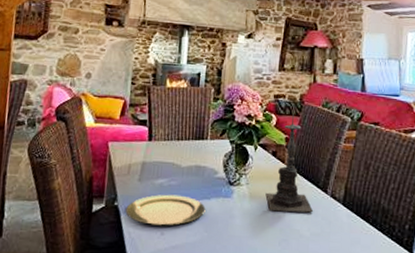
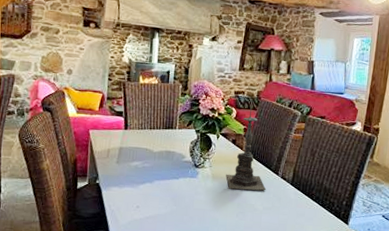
plate: present [125,194,206,226] -> none [106,174,175,201]

